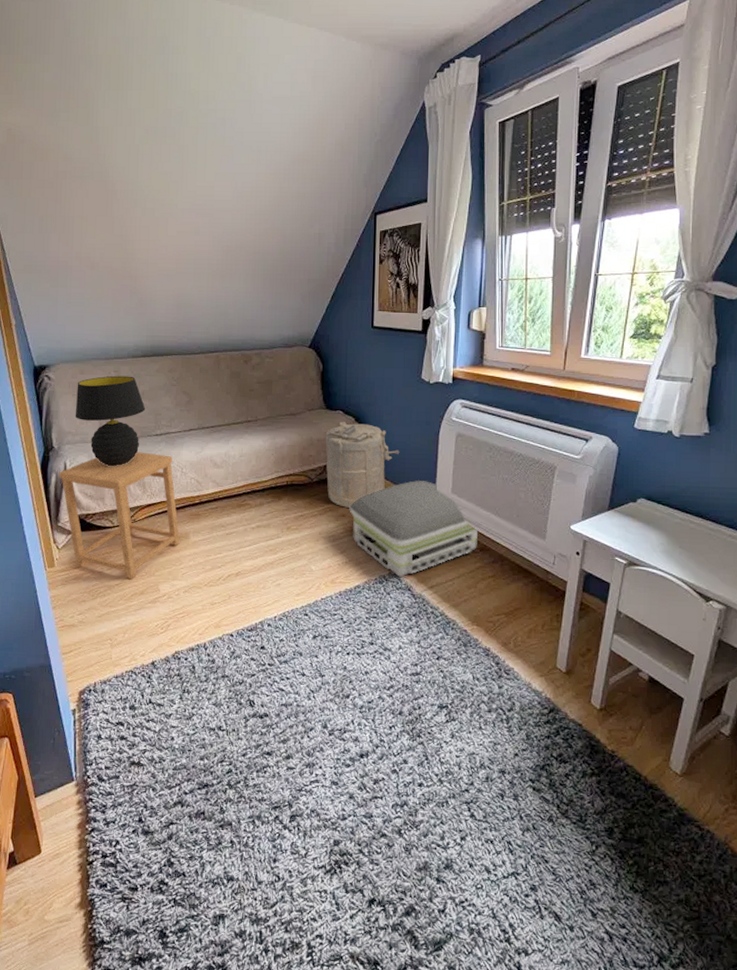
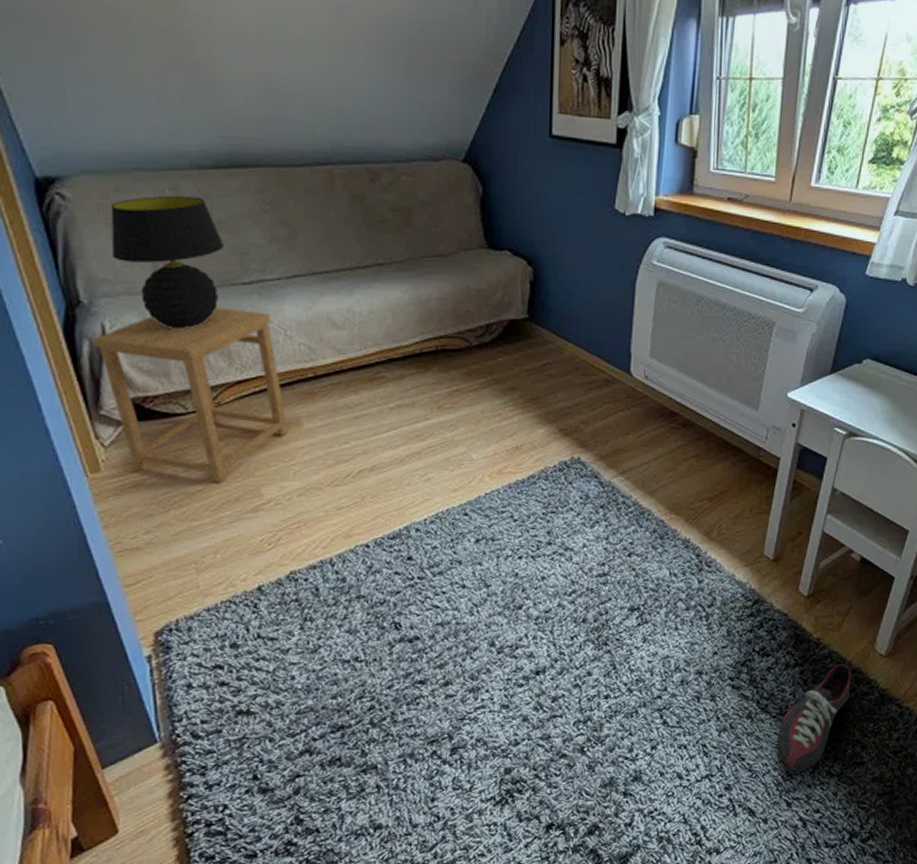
laundry hamper: present [325,421,400,508] -> none [487,265,586,378]
air purifier: present [349,479,478,577] -> none [520,341,680,462]
shoe: none [579,778,648,883] -> present [777,664,851,773]

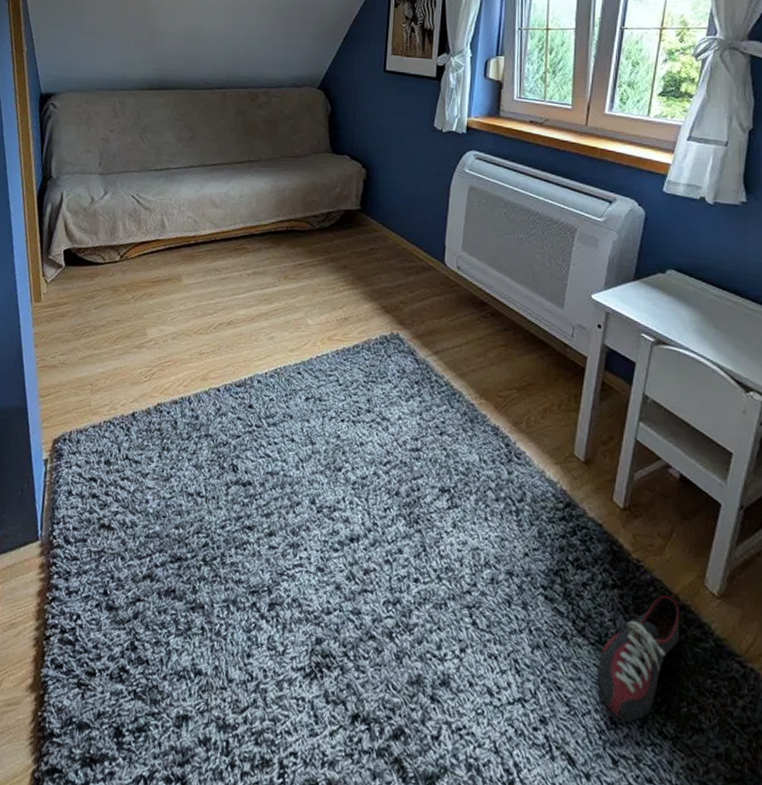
side table: present [94,307,289,484] -> none [54,186,172,321]
table lamp: present [110,195,225,328] -> none [76,107,148,200]

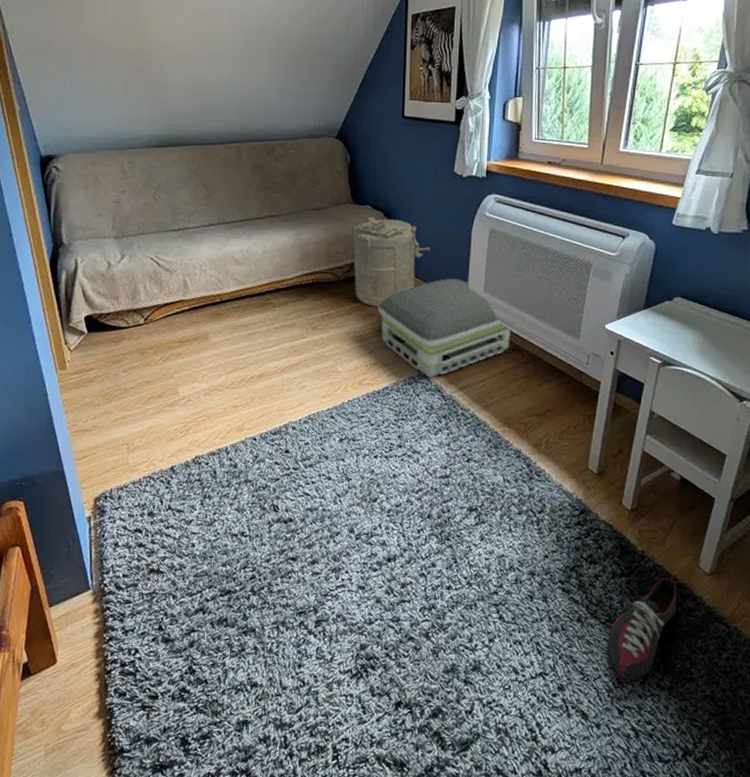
laundry hamper: none [329,166,408,259] -> present [353,216,431,307]
air purifier: none [351,233,489,339] -> present [377,277,510,378]

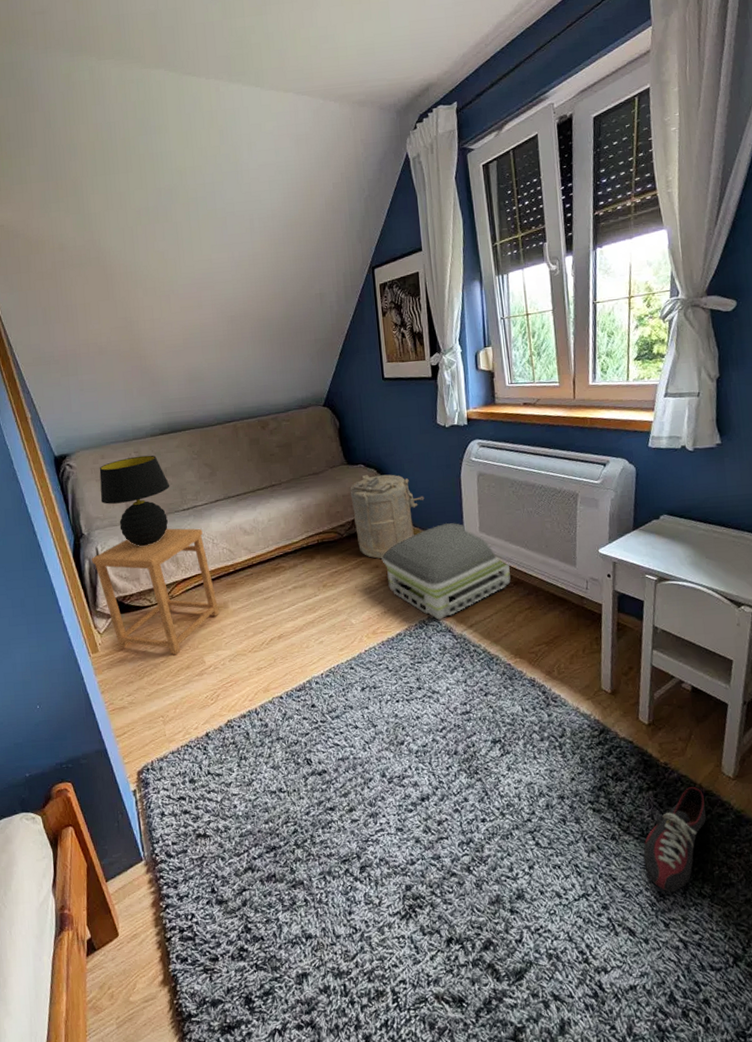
side table: none [70,248,200,382] -> present [92,528,220,655]
table lamp: none [86,167,162,263] -> present [99,455,170,546]

